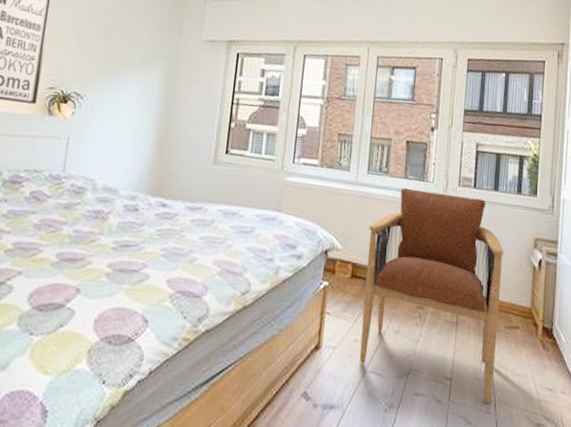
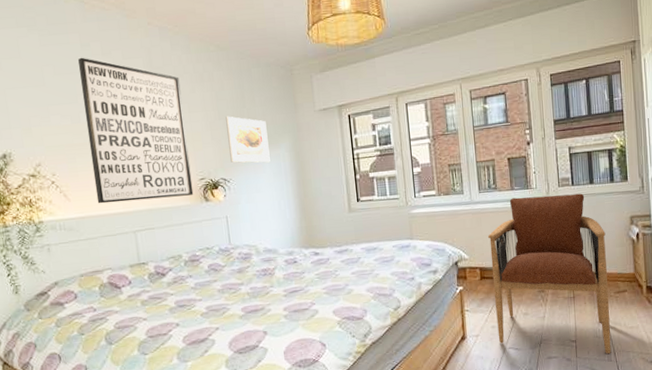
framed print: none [90,24,143,86] -> present [225,116,270,163]

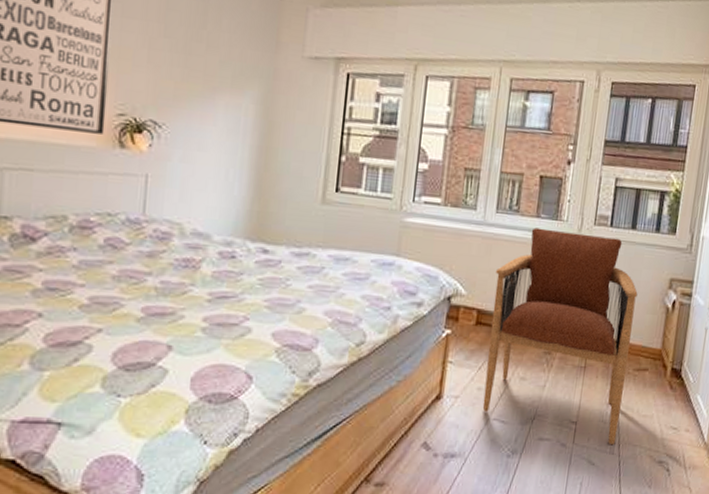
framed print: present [225,116,270,163] -> none [169,34,231,113]

